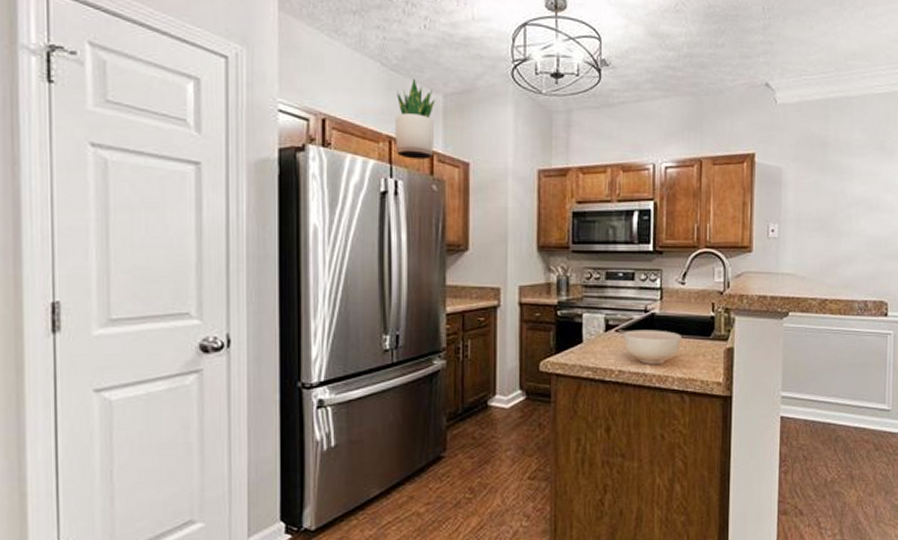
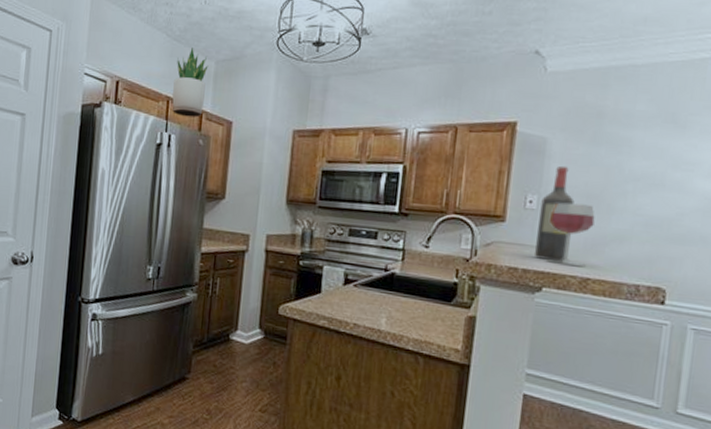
bowl: present [624,330,682,364] -> none [361,286,421,323]
wine bottle: none [779,194,810,285] -> present [533,165,575,261]
wineglass: none [789,229,827,288] -> present [545,202,595,266]

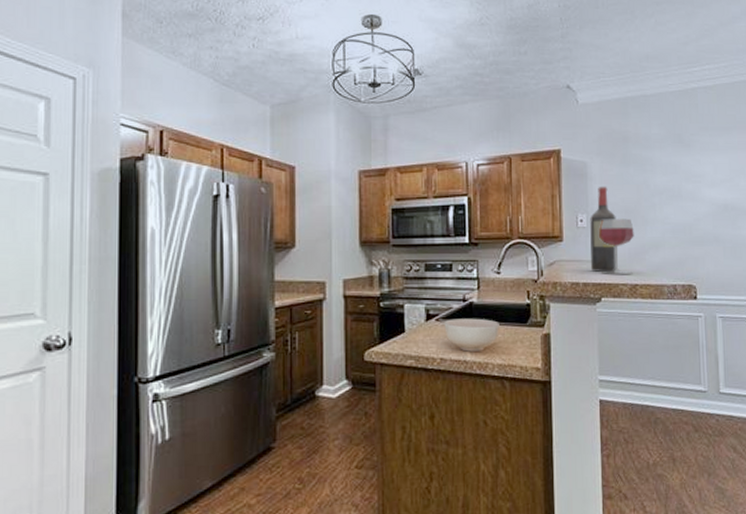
planter: present [172,48,209,118] -> none [227,92,263,165]
bowl: none [361,286,421,323] -> present [444,318,500,352]

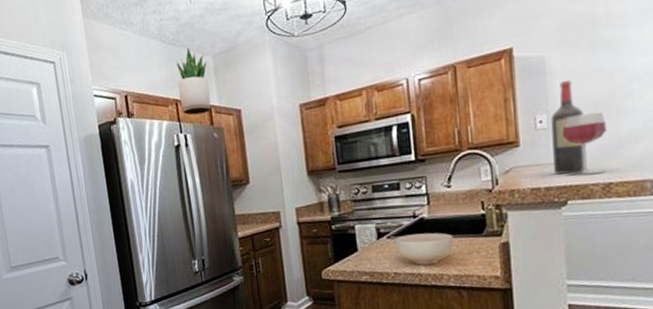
planter: none [227,92,263,165] -> present [176,48,211,115]

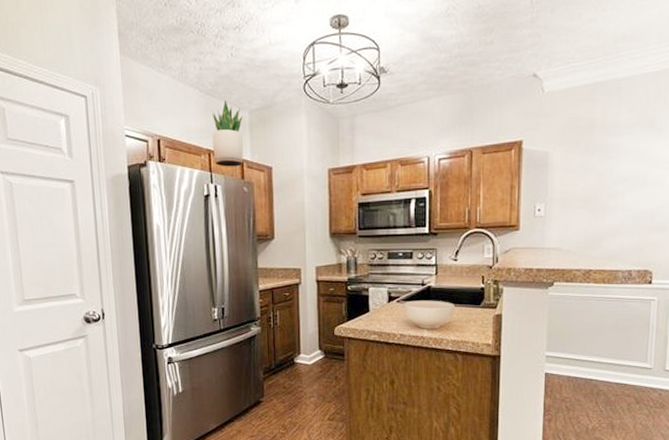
wine bottle: present [551,79,585,175] -> none [545,175,575,258]
wineglass: present [561,111,607,176] -> none [555,207,593,261]

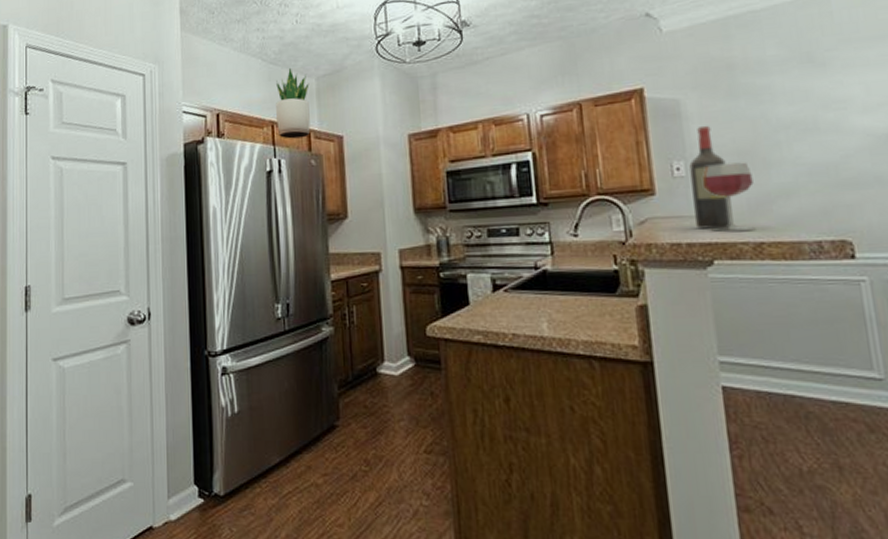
bowl: present [404,300,455,329] -> none [514,288,582,326]
wine bottle: none [545,175,575,258] -> present [689,125,730,229]
wineglass: none [555,207,593,261] -> present [702,162,756,232]

